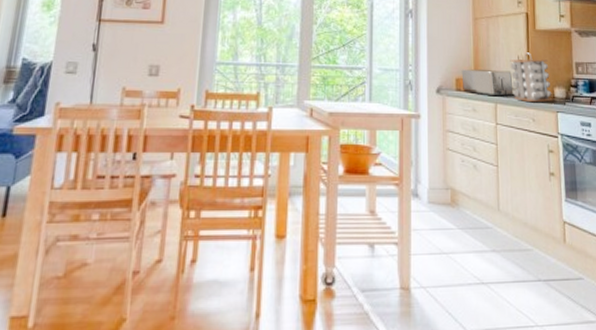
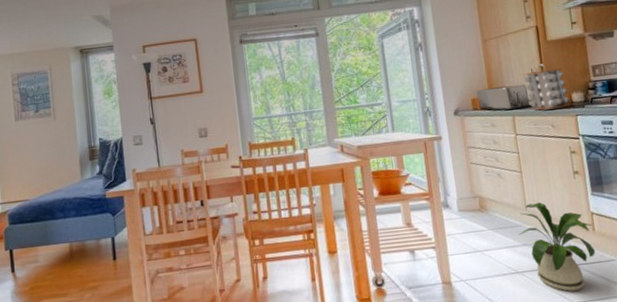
house plant: none [487,202,564,311] -> present [518,202,595,292]

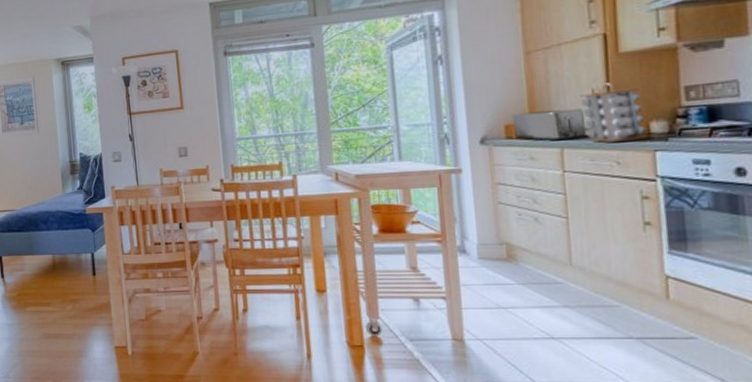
house plant: present [518,202,595,292] -> none [557,256,667,369]

